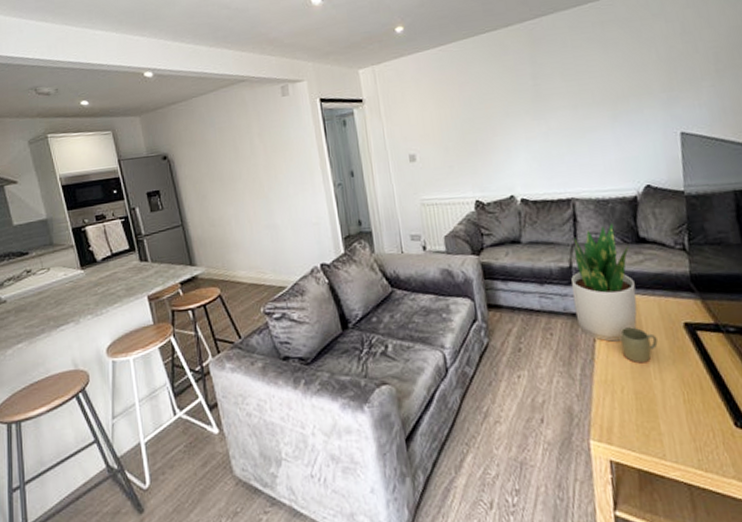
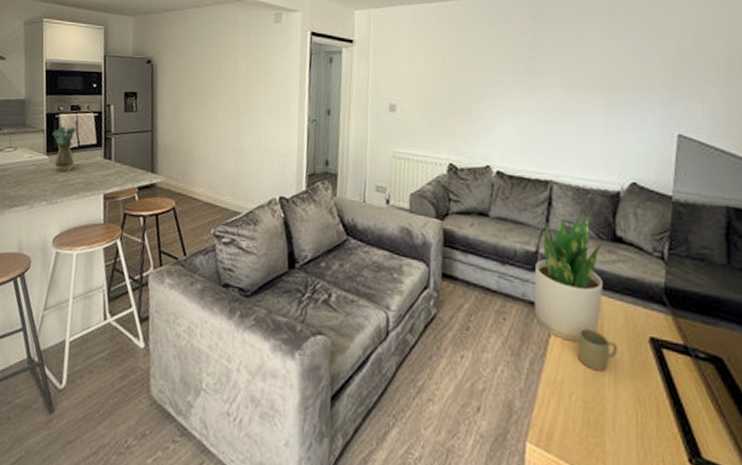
vase: none [82,235,112,284] -> present [52,125,76,173]

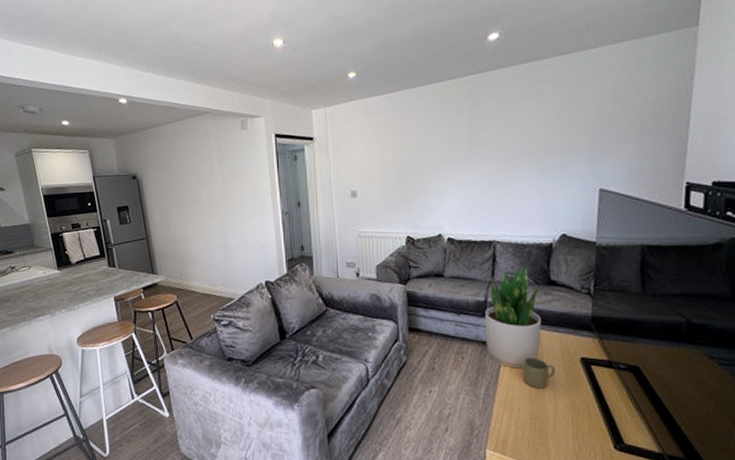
vase: present [52,125,76,173] -> none [60,242,84,283]

